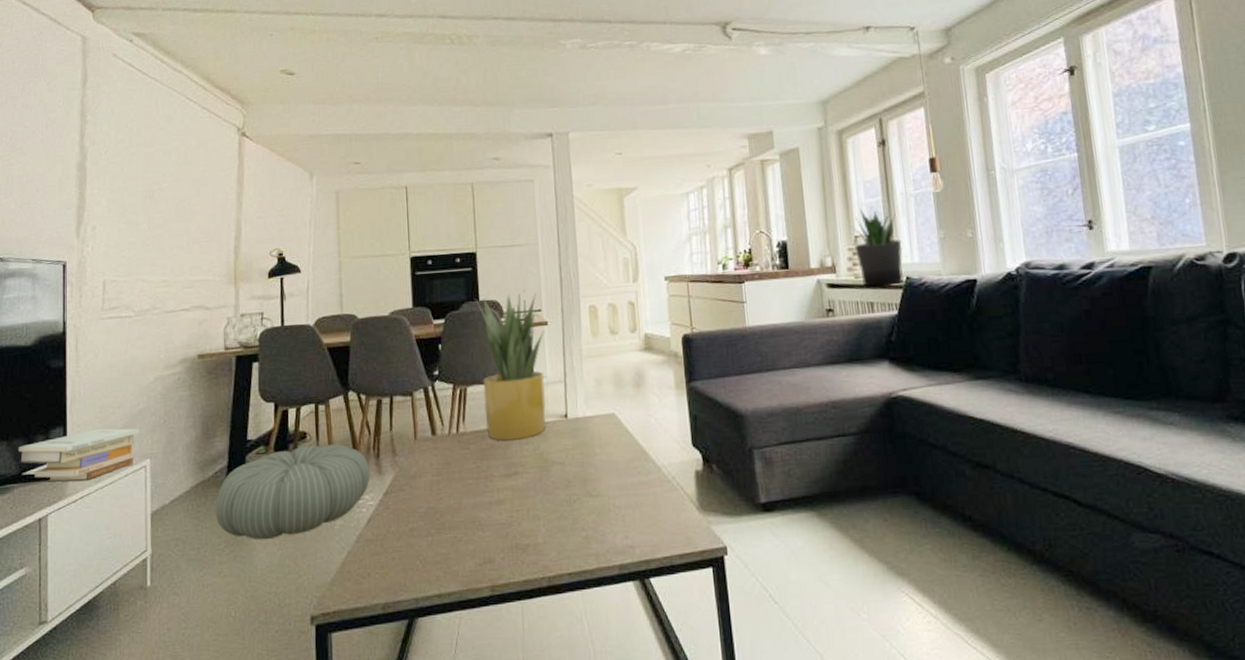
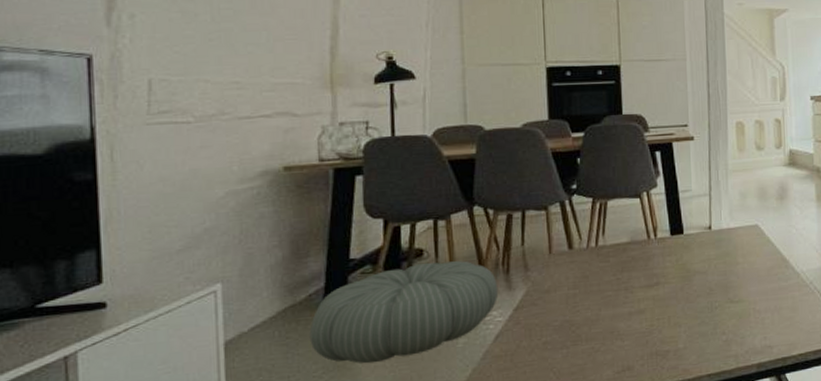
books: present [18,428,140,482] -> none [28,249,207,315]
planter: present [476,290,546,442] -> none [618,105,691,254]

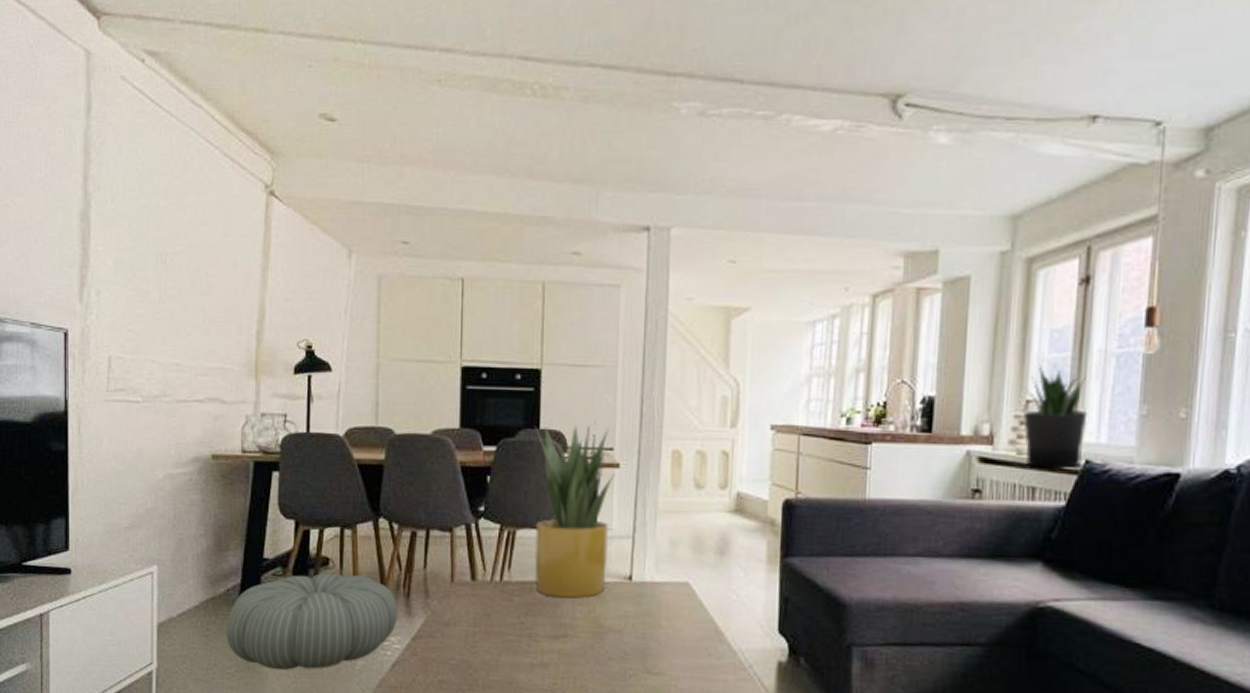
planter: none [618,105,691,254] -> present [535,422,616,600]

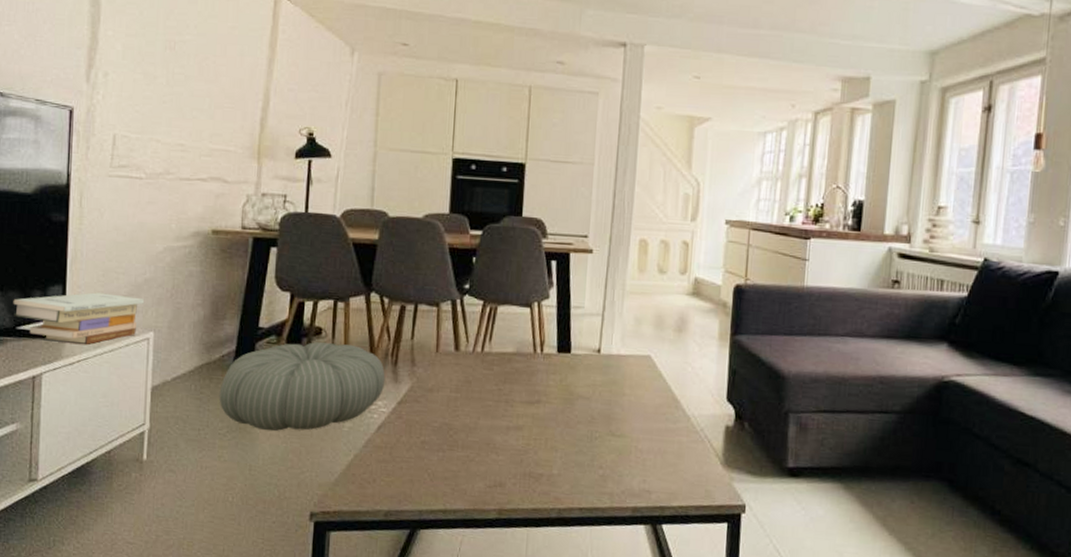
books: none [18,525,147,581] -> present [13,292,145,345]
planter: present [535,422,616,600] -> none [513,212,589,369]
planter: present [1023,364,1088,469] -> none [935,176,987,265]

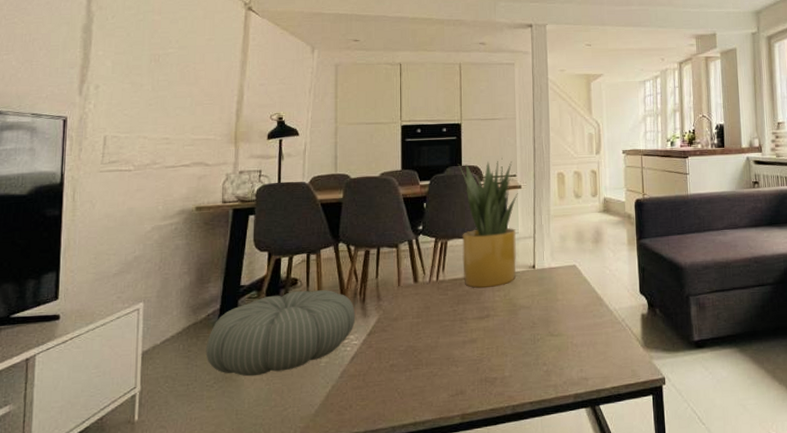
books: present [13,292,145,345] -> none [7,273,135,324]
planter: none [513,212,589,369] -> present [459,157,519,289]

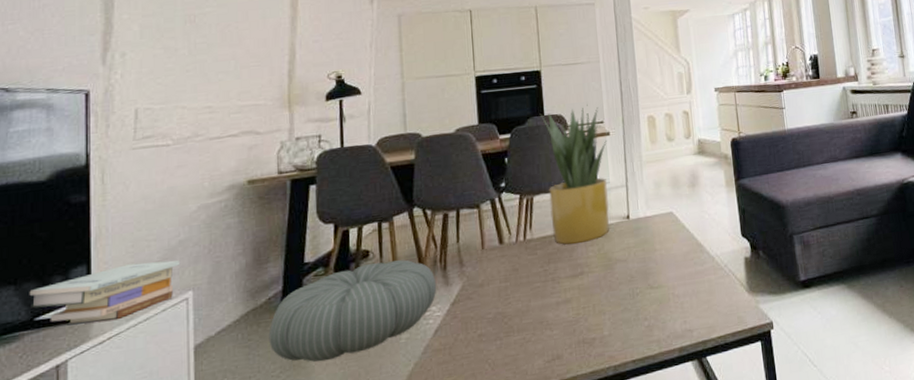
books: none [7,273,135,324] -> present [29,260,181,326]

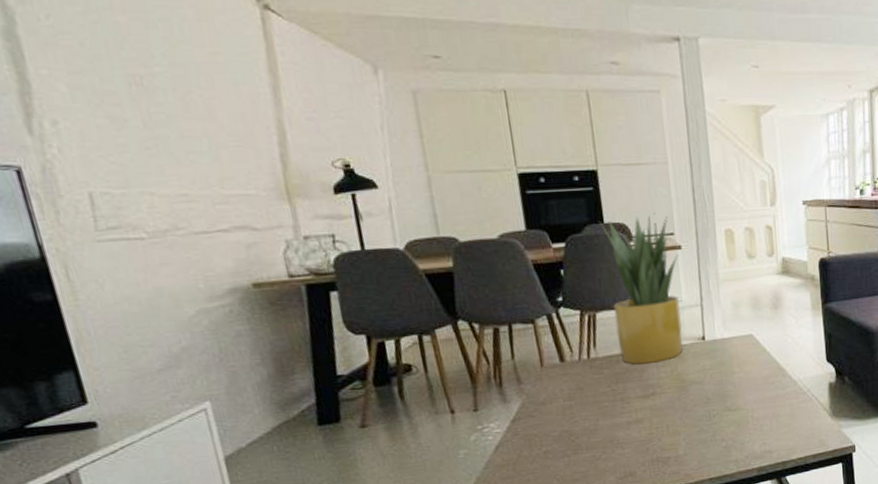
books: present [29,260,181,326] -> none [10,369,189,434]
pouf: present [268,259,437,362] -> none [308,375,494,475]

